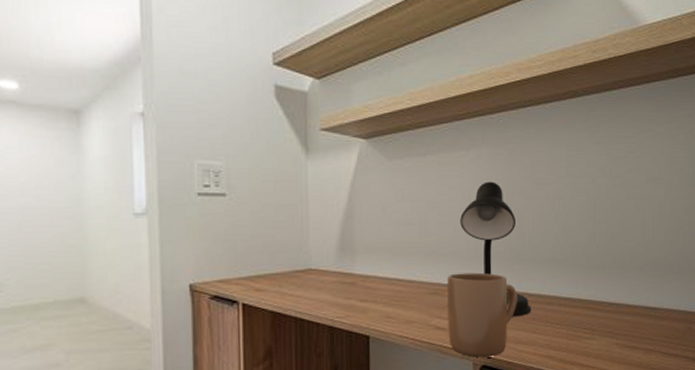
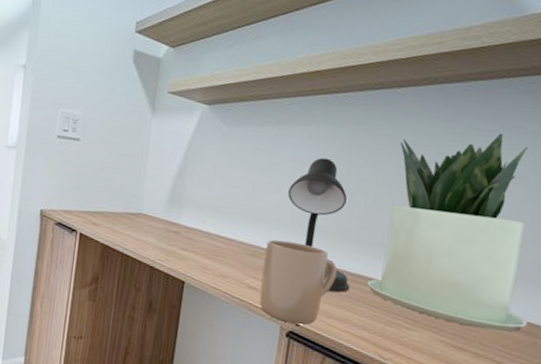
planter: none [546,138,682,325] -> present [367,133,528,332]

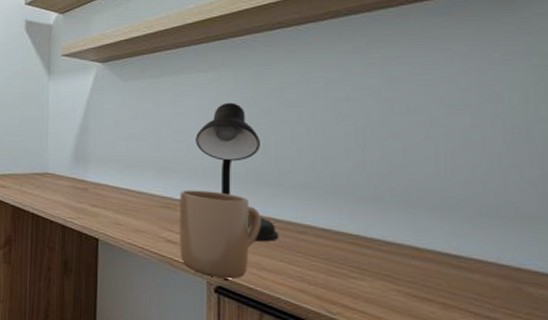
planter: present [367,133,528,332] -> none [297,59,503,278]

